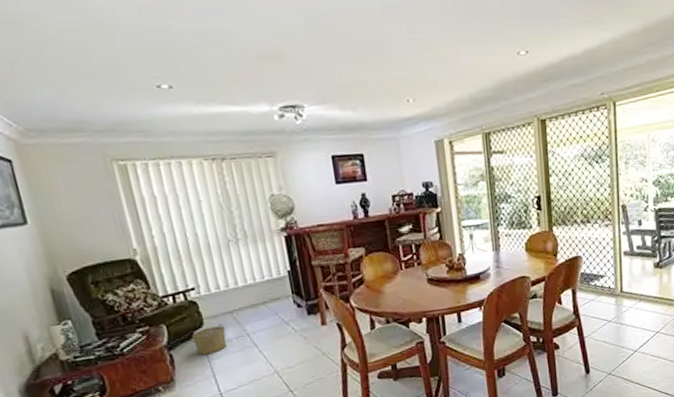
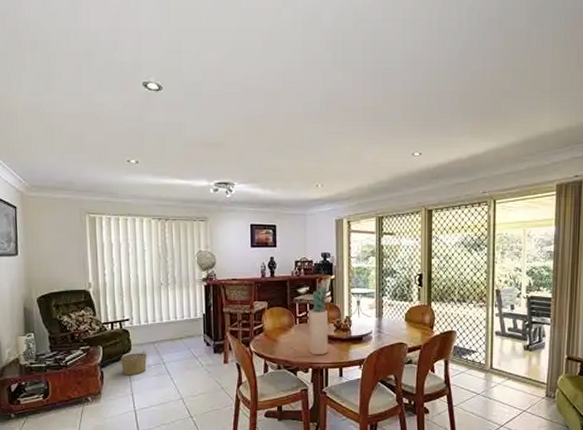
vase: none [415,217,443,303] -> present [309,281,328,356]

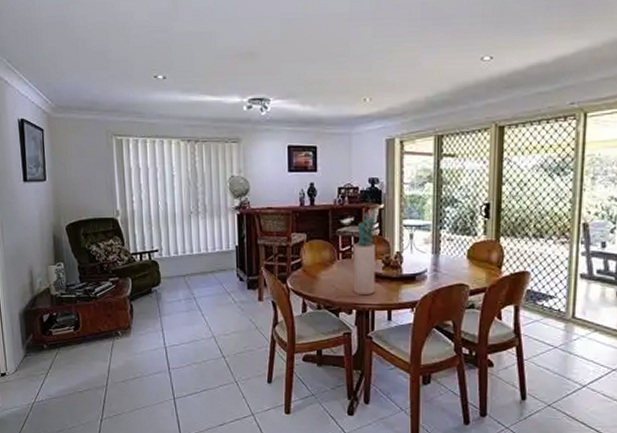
basket: present [121,351,147,376] -> none [150,284,178,310]

